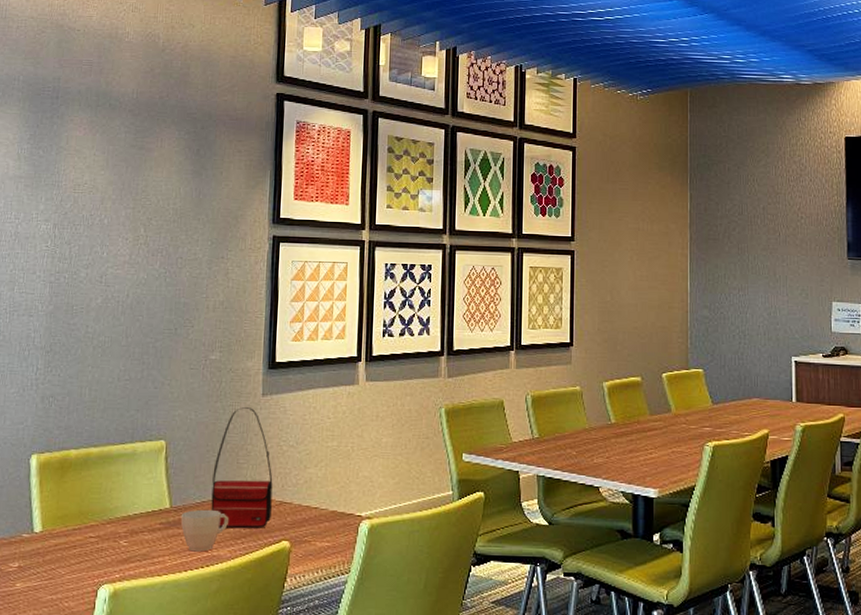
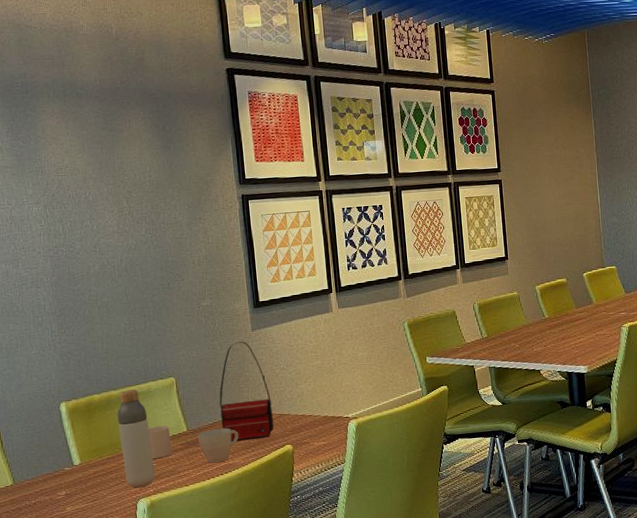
bottle: none [90,449,128,571] -> present [117,389,156,488]
cup: none [124,497,151,538] -> present [147,425,172,459]

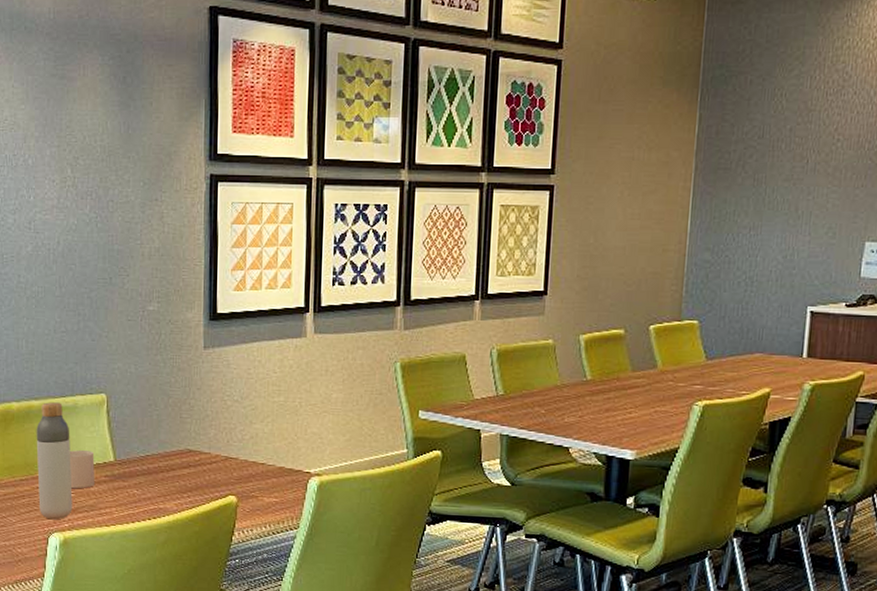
cup: present [197,428,238,464] -> none [125,463,173,505]
shoulder bag: present [219,342,274,442] -> none [155,361,218,483]

